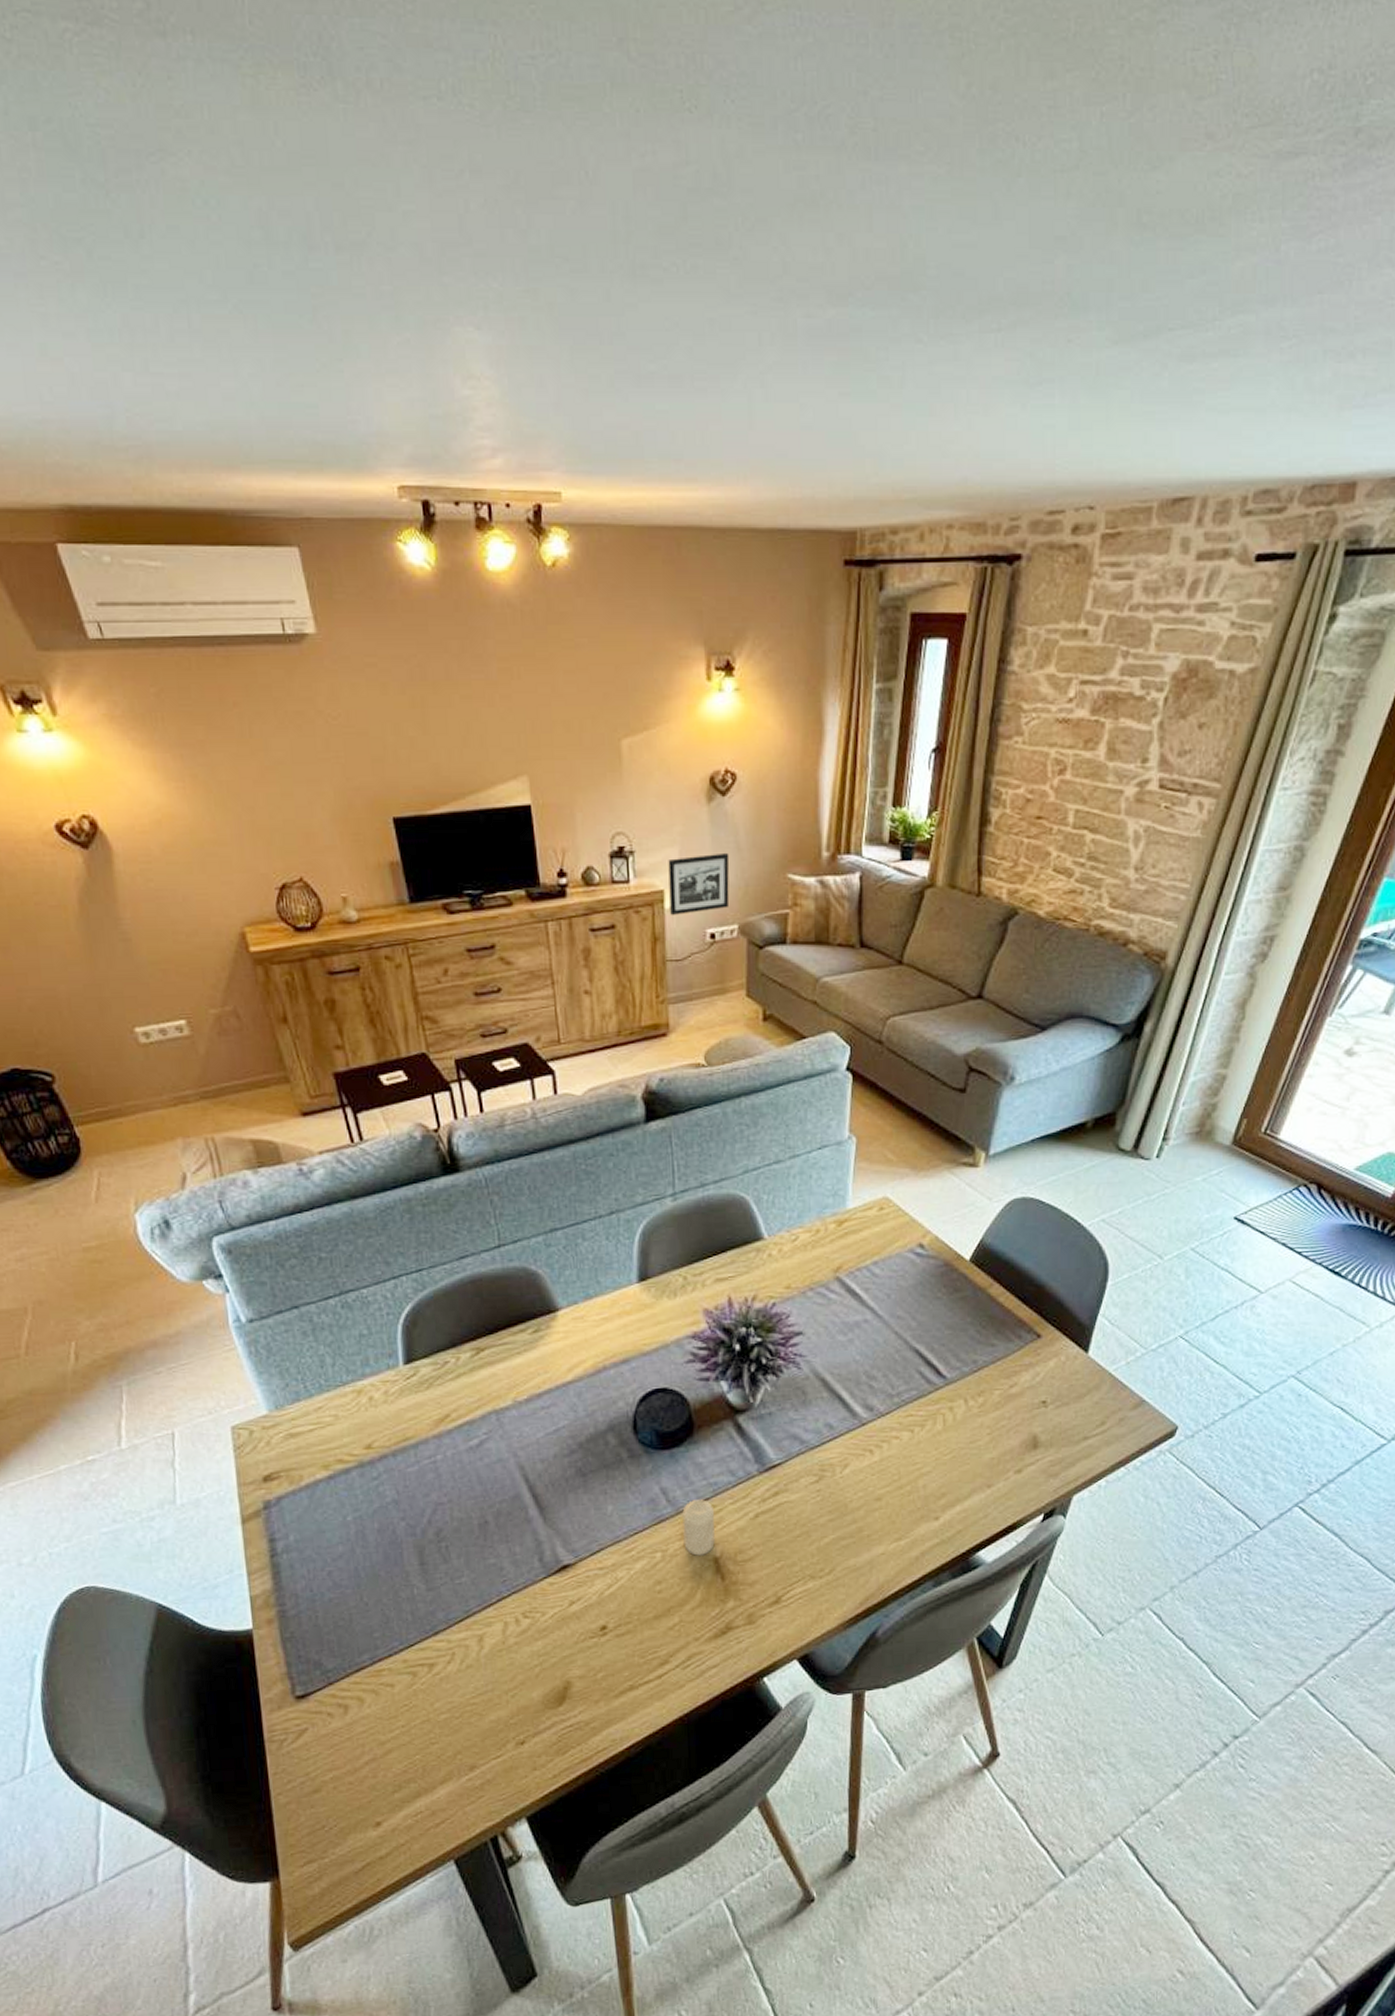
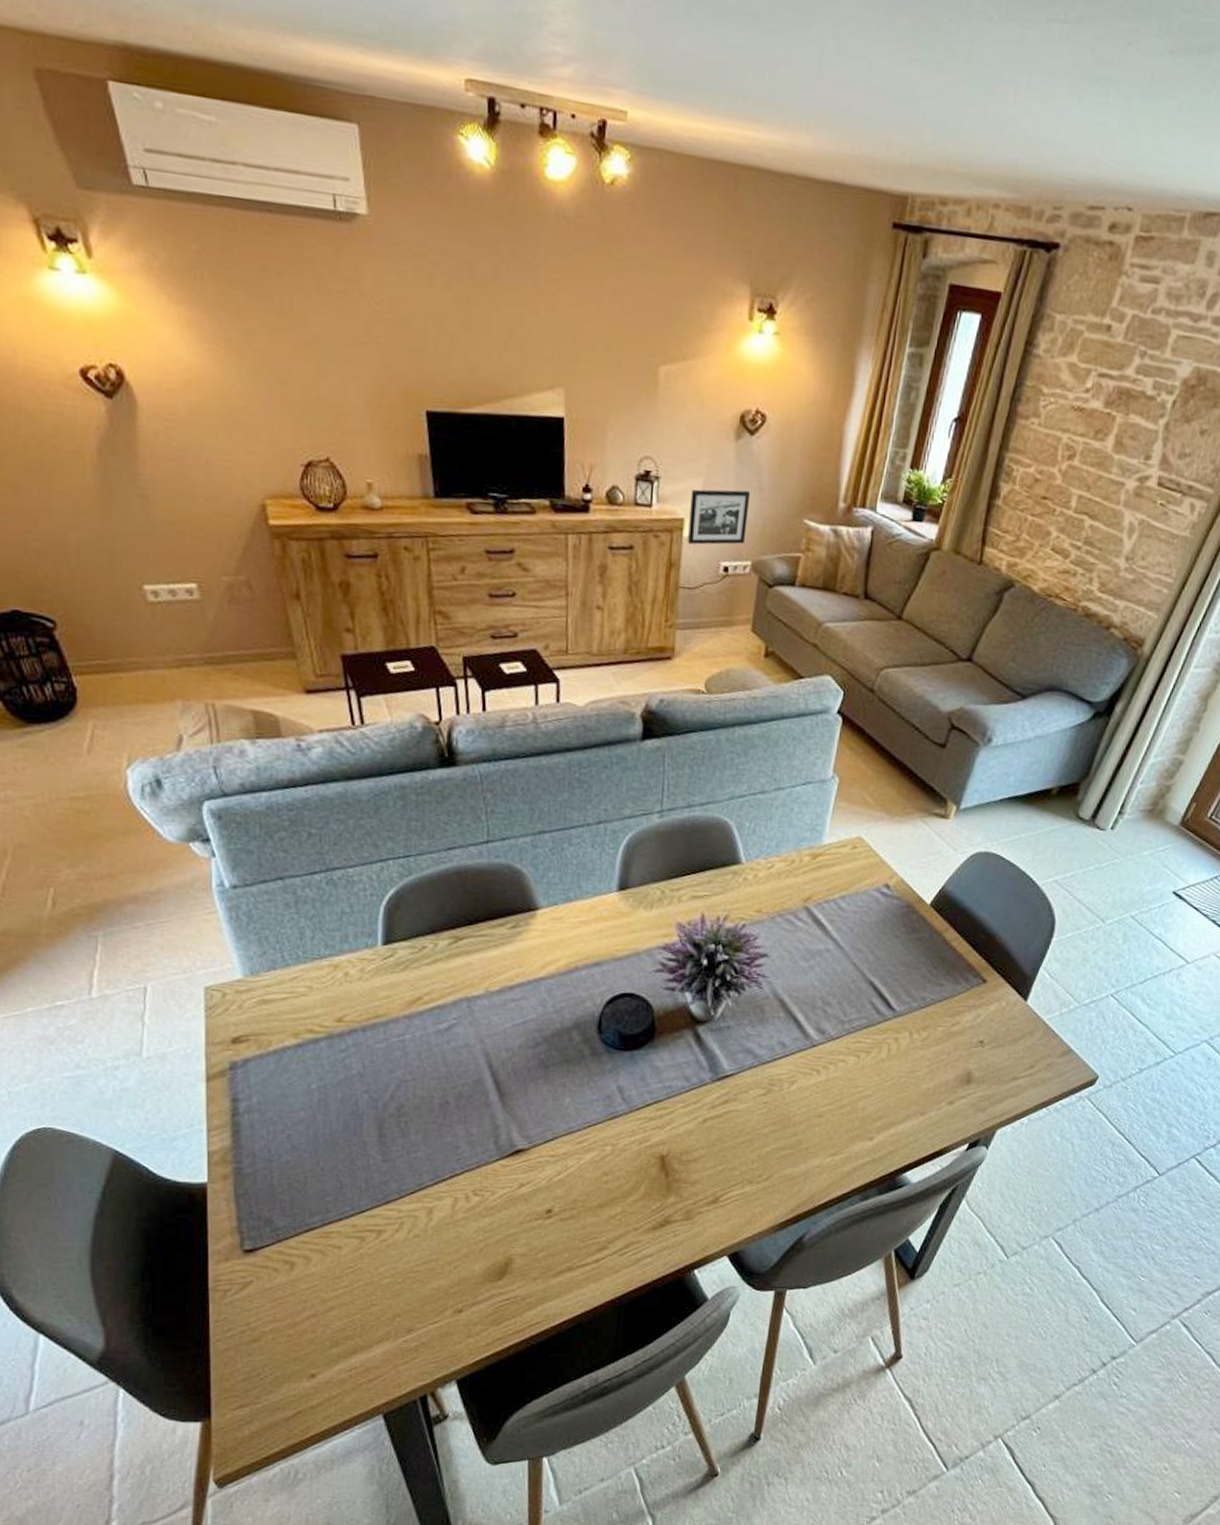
candle: present [682,1499,716,1556] -> none [633,1100,666,1153]

